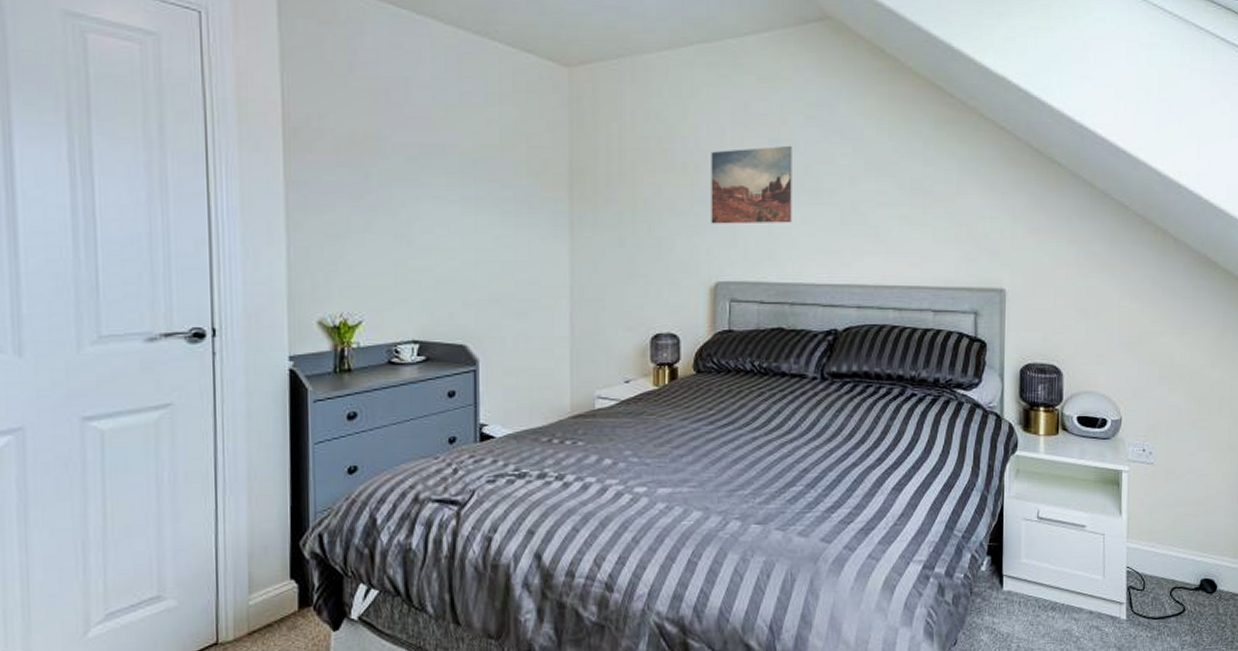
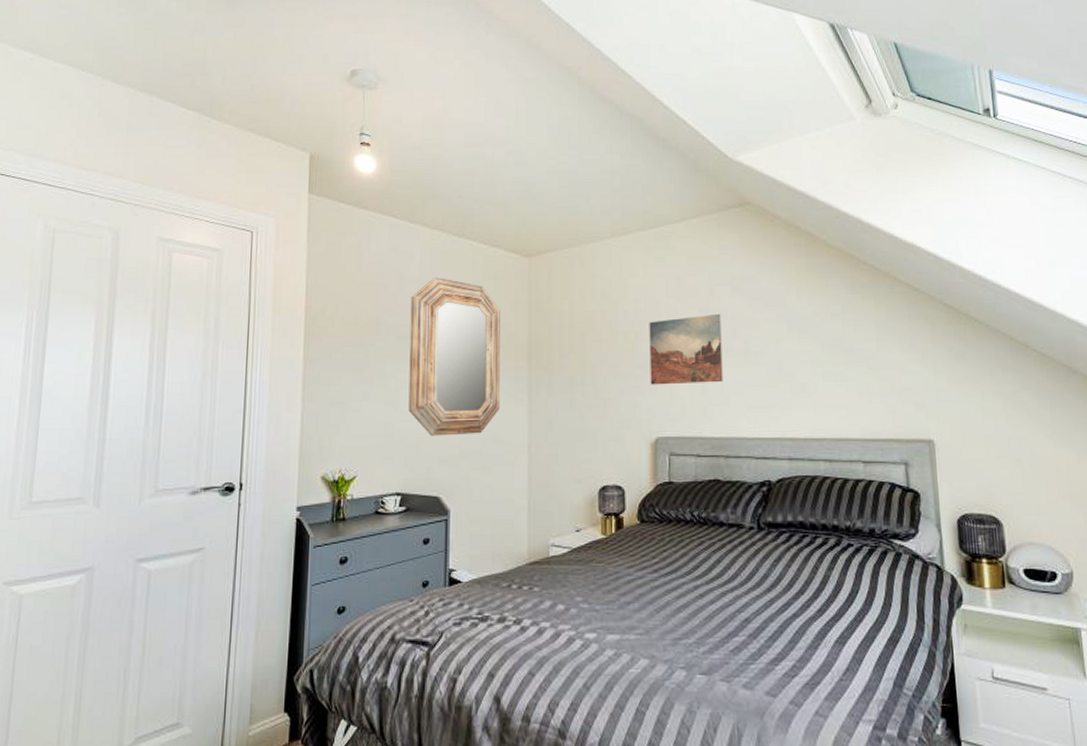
home mirror: none [421,86,536,276] -> present [408,278,500,436]

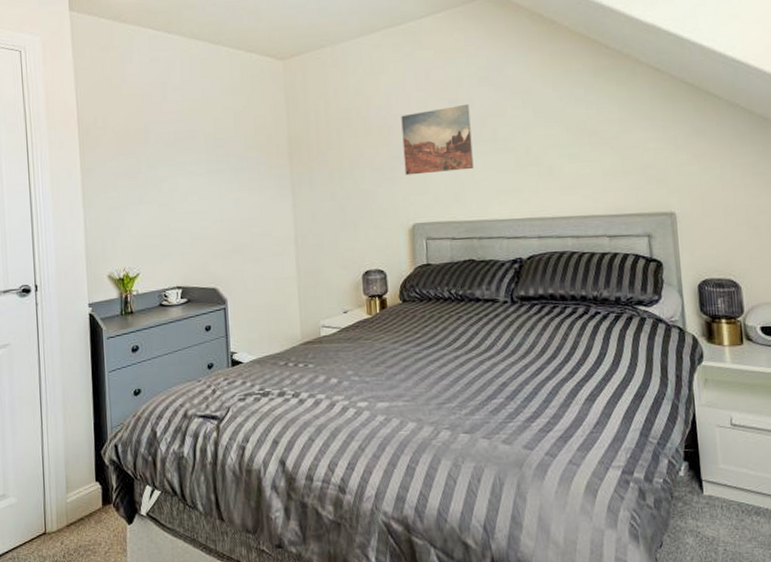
home mirror: present [408,278,500,436] -> none [175,85,266,234]

